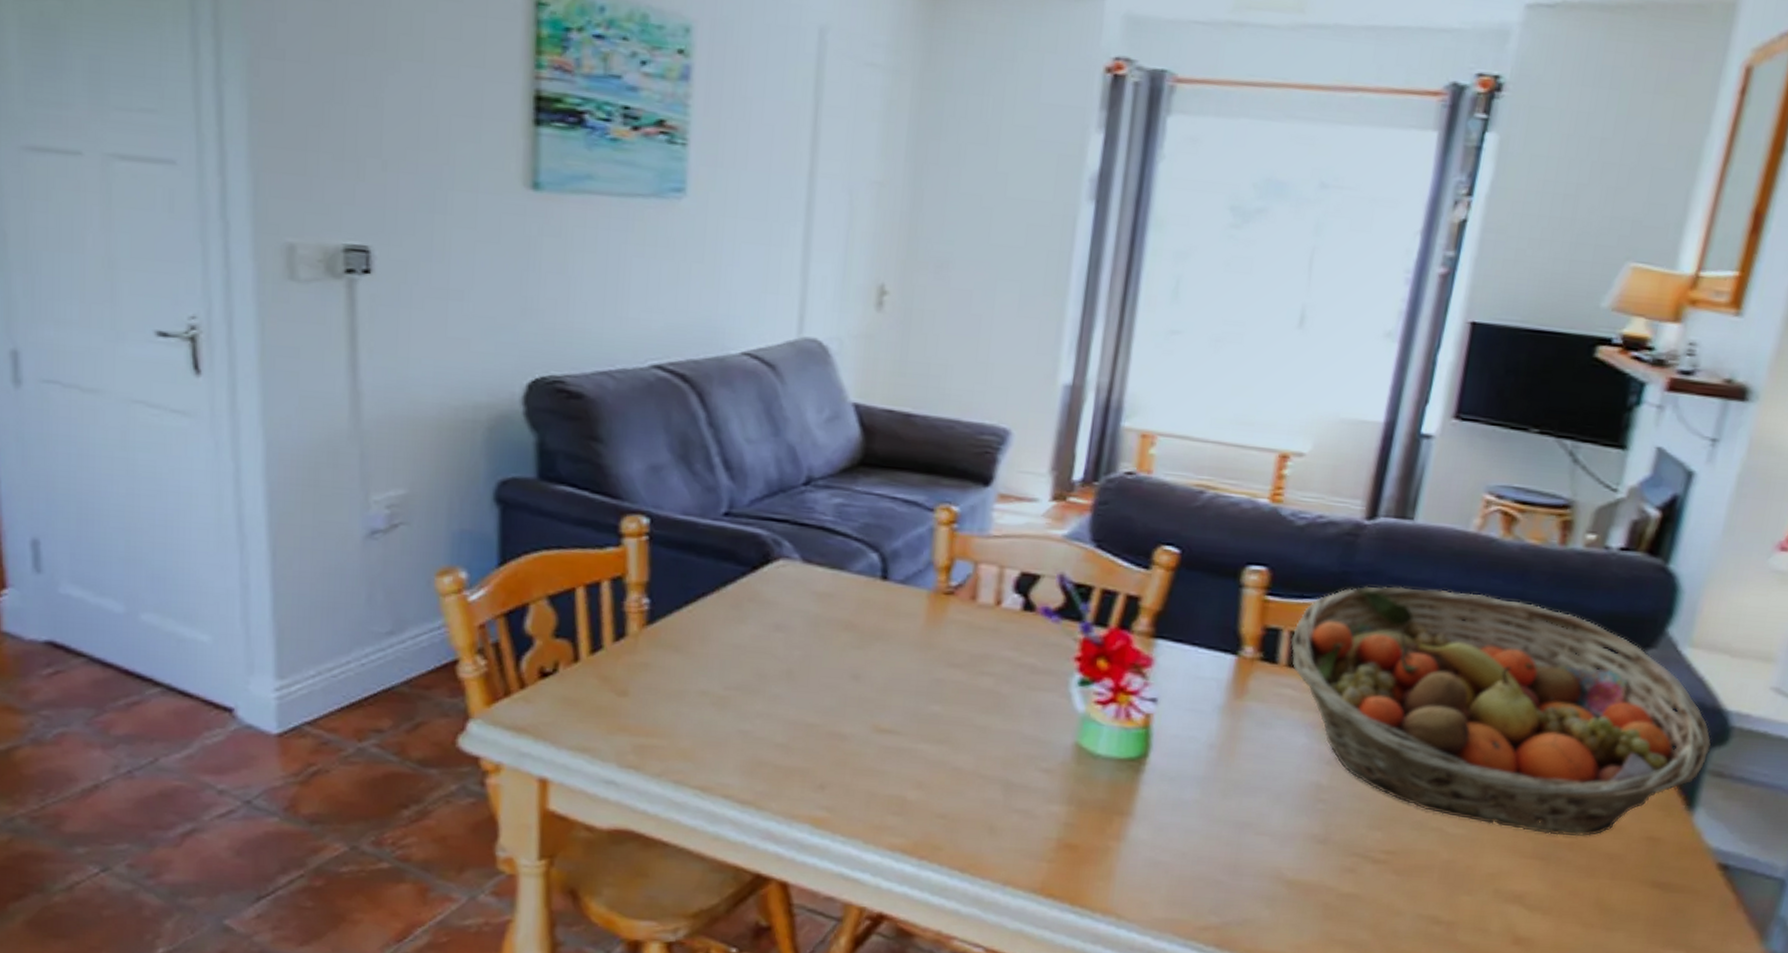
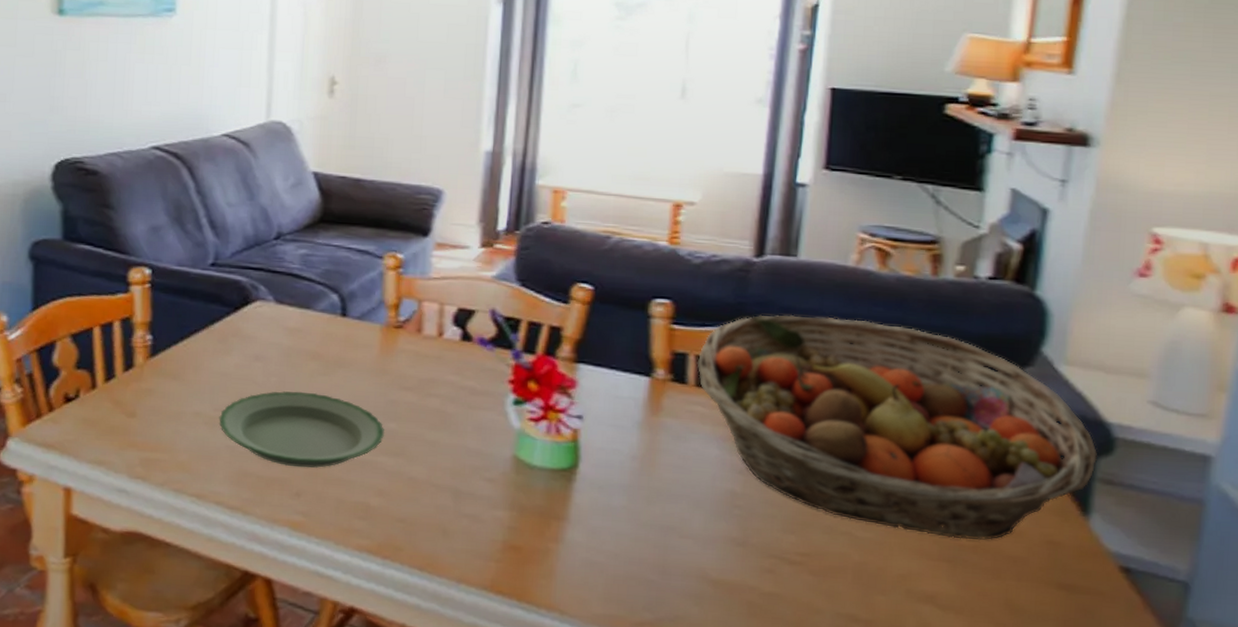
plate: none [730,667,927,757] -> present [219,391,384,468]

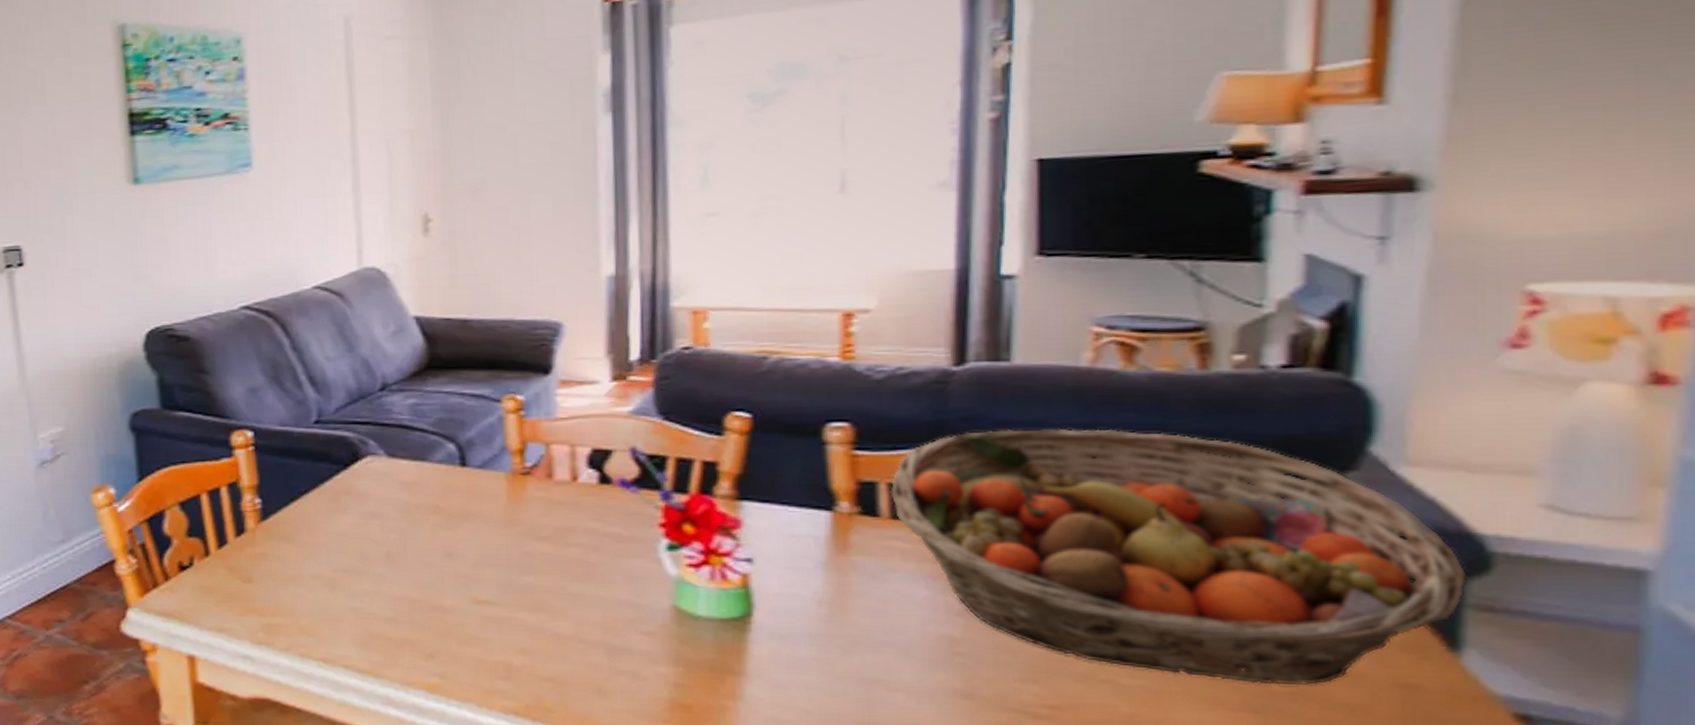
plate: present [219,391,384,468] -> none [339,548,521,628]

